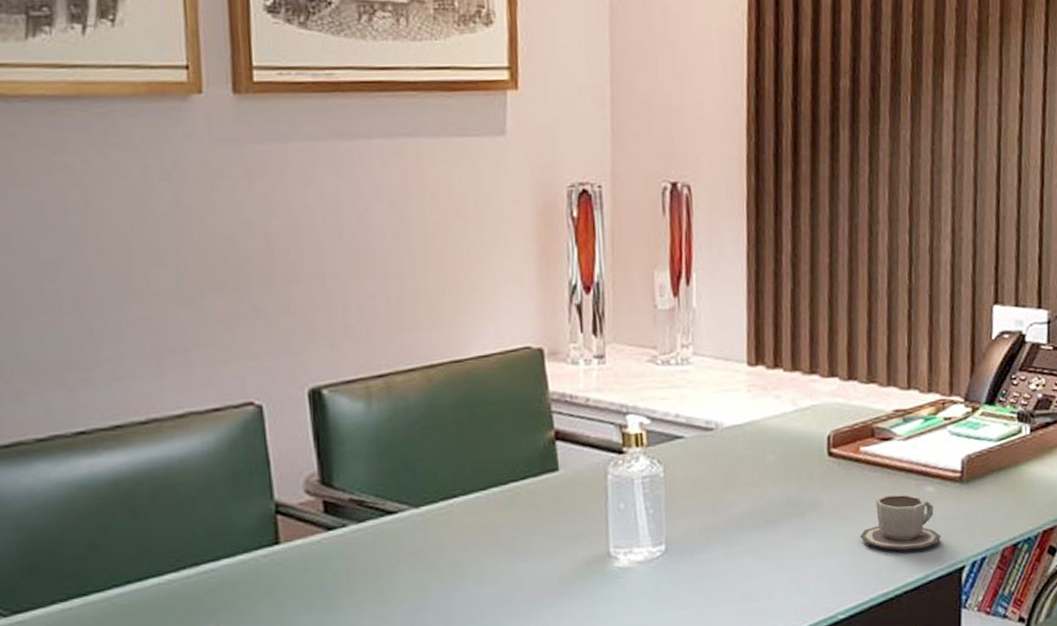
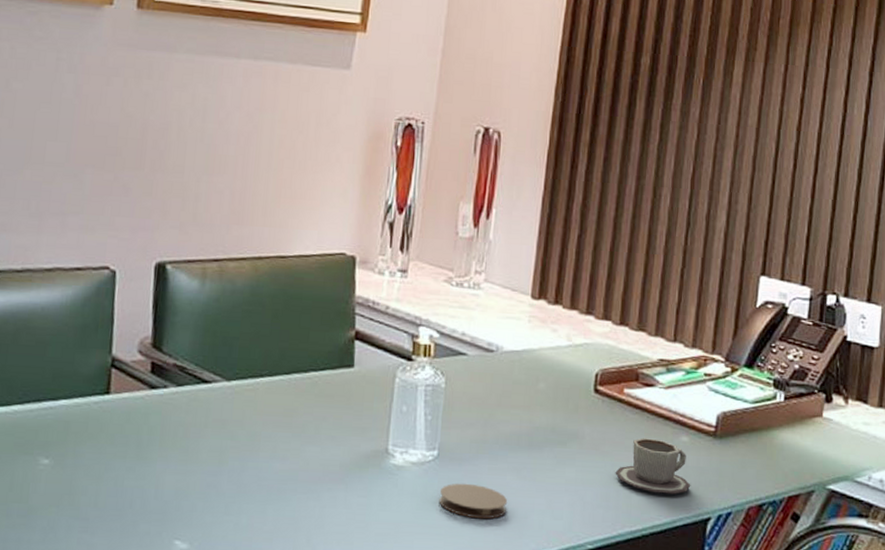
coaster: none [673,573,749,609] -> present [439,483,508,519]

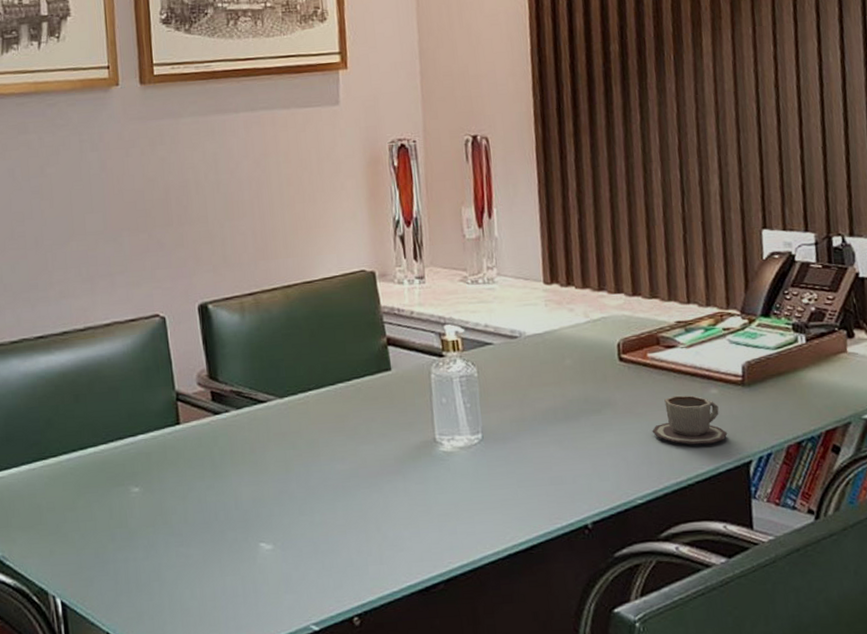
coaster: present [439,483,508,519] -> none [490,459,555,490]

